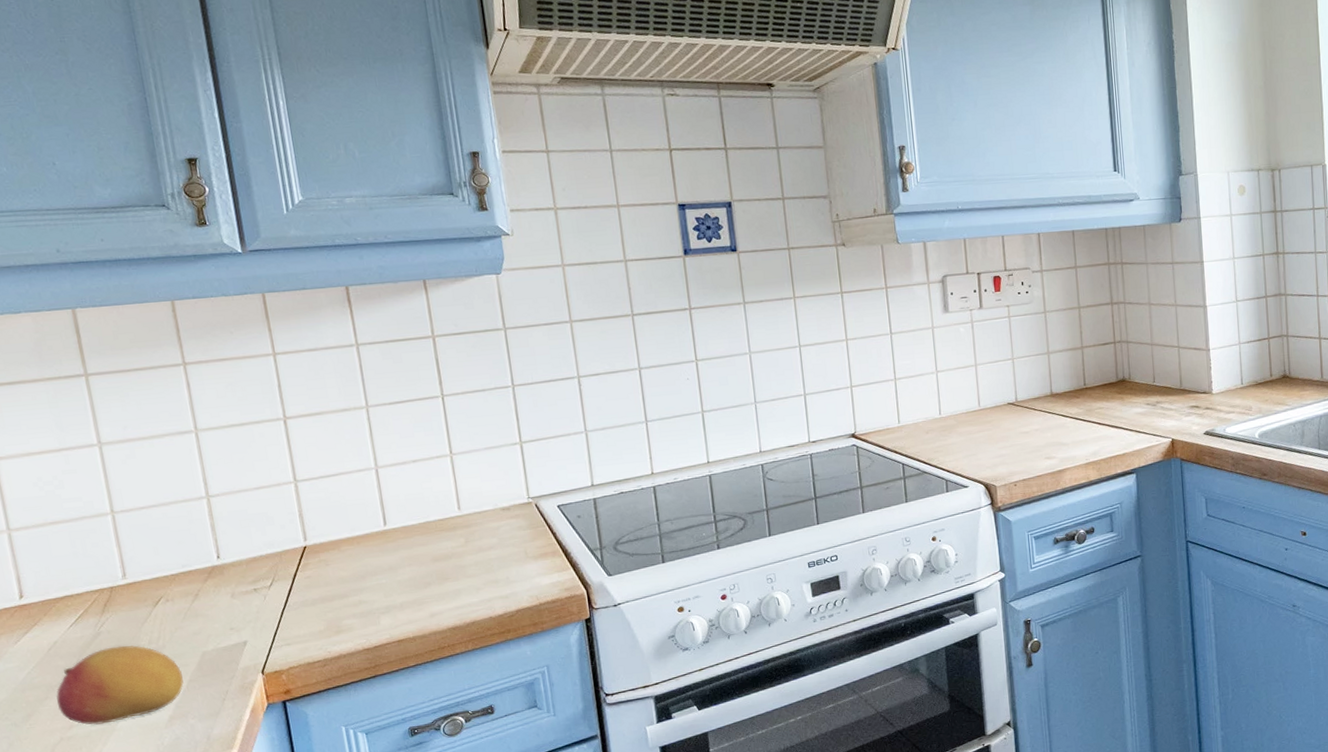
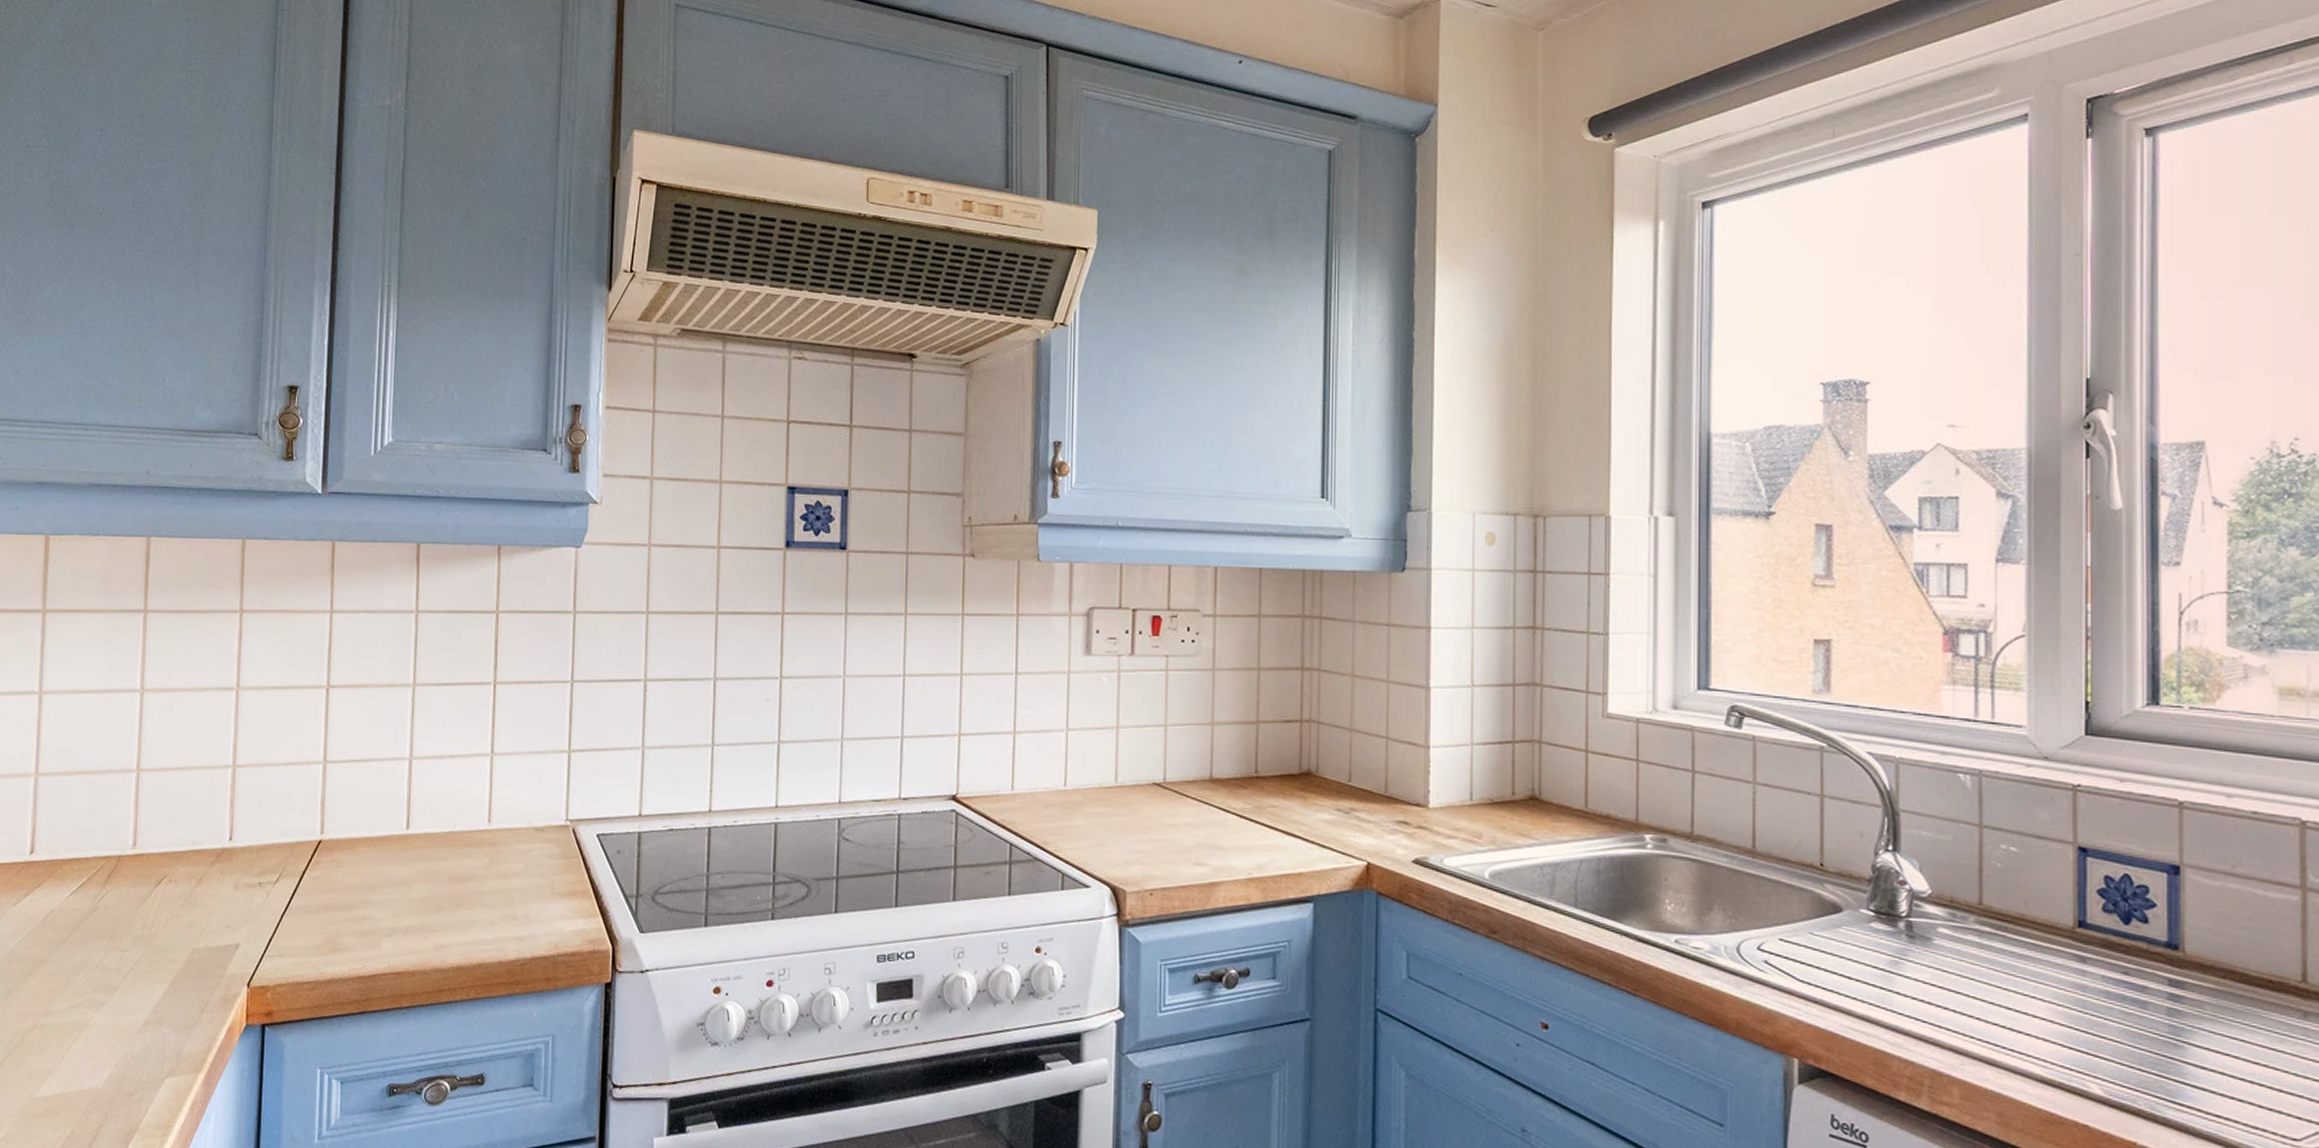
fruit: present [56,645,184,725] -> none [38,926,167,1016]

